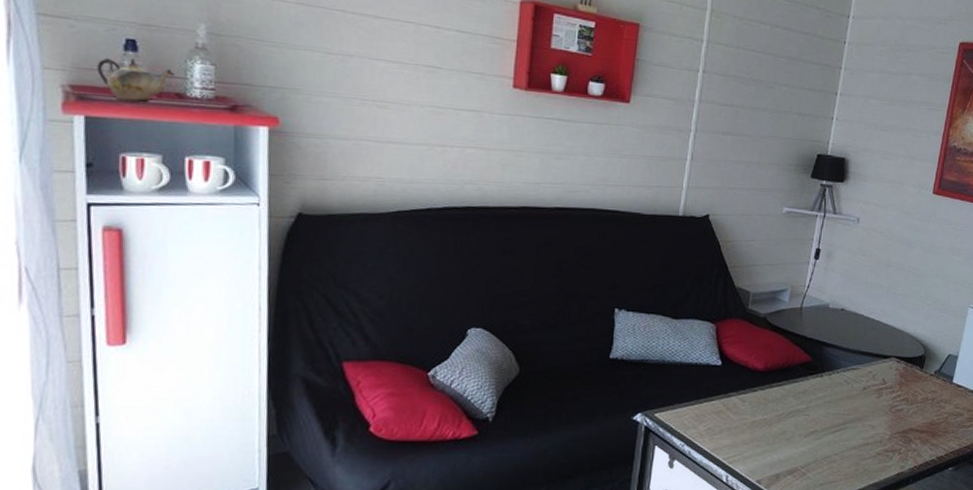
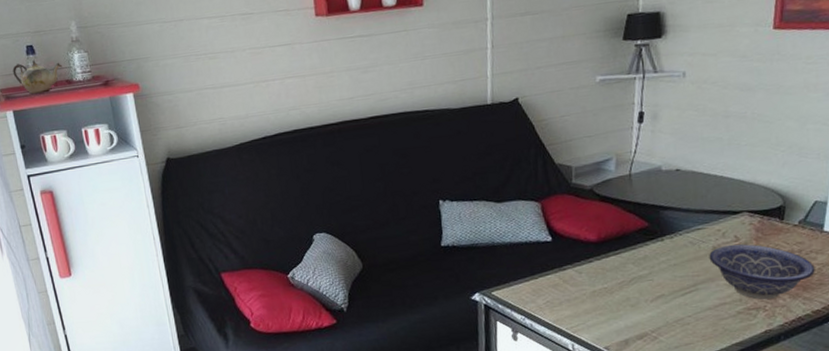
decorative bowl: none [859,387,943,442] -> present [709,244,815,300]

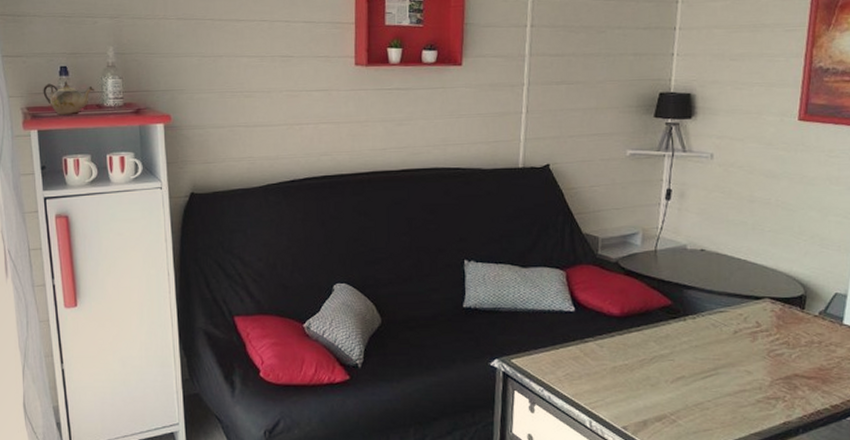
decorative bowl: present [709,244,815,300] -> none [730,330,834,389]

